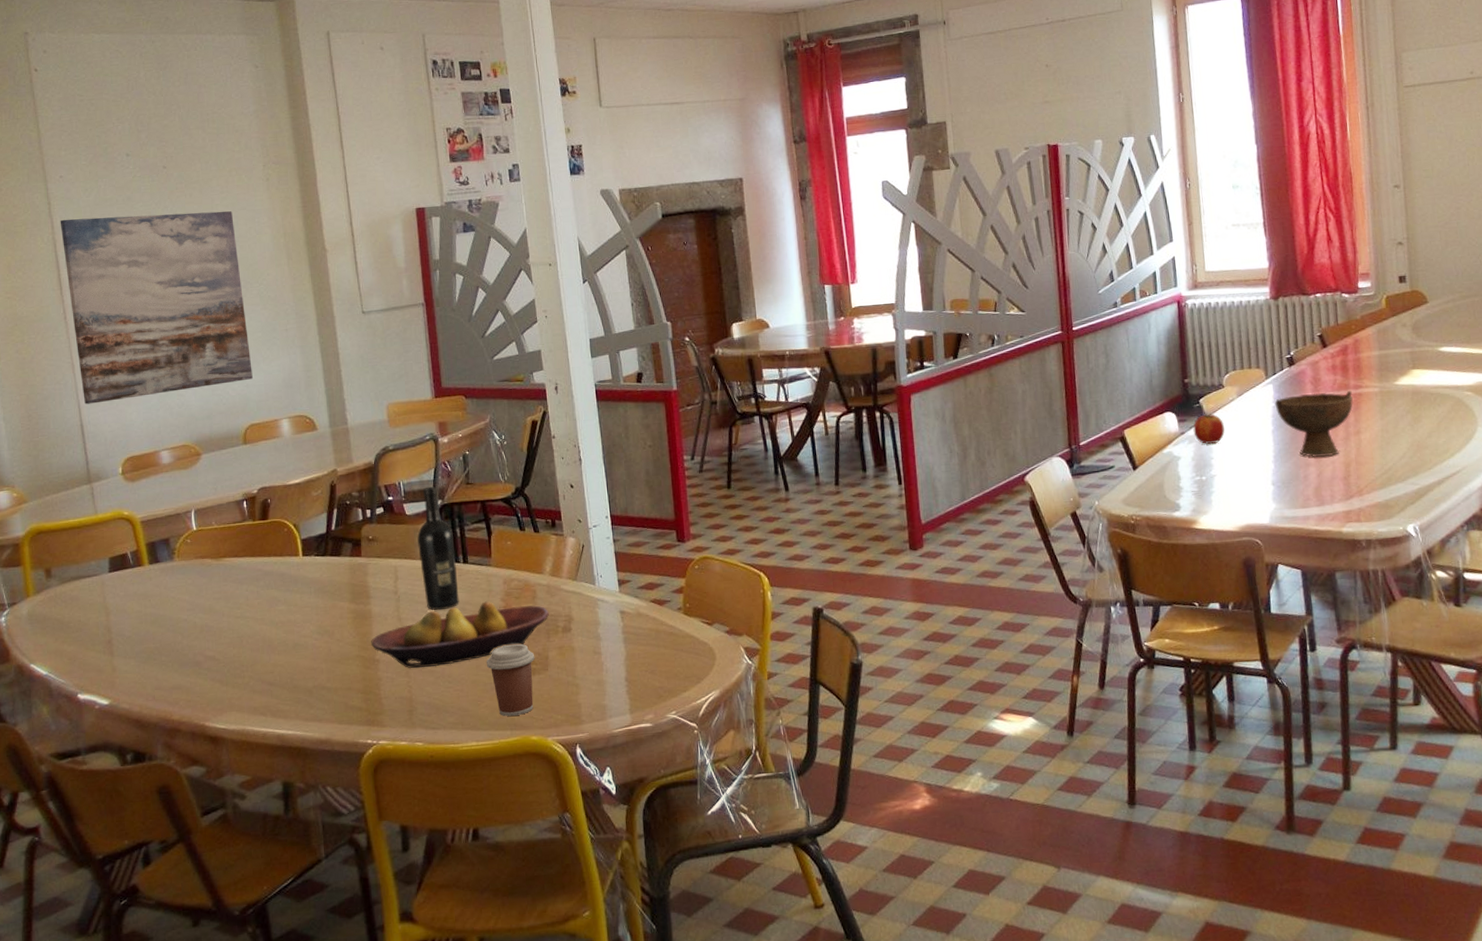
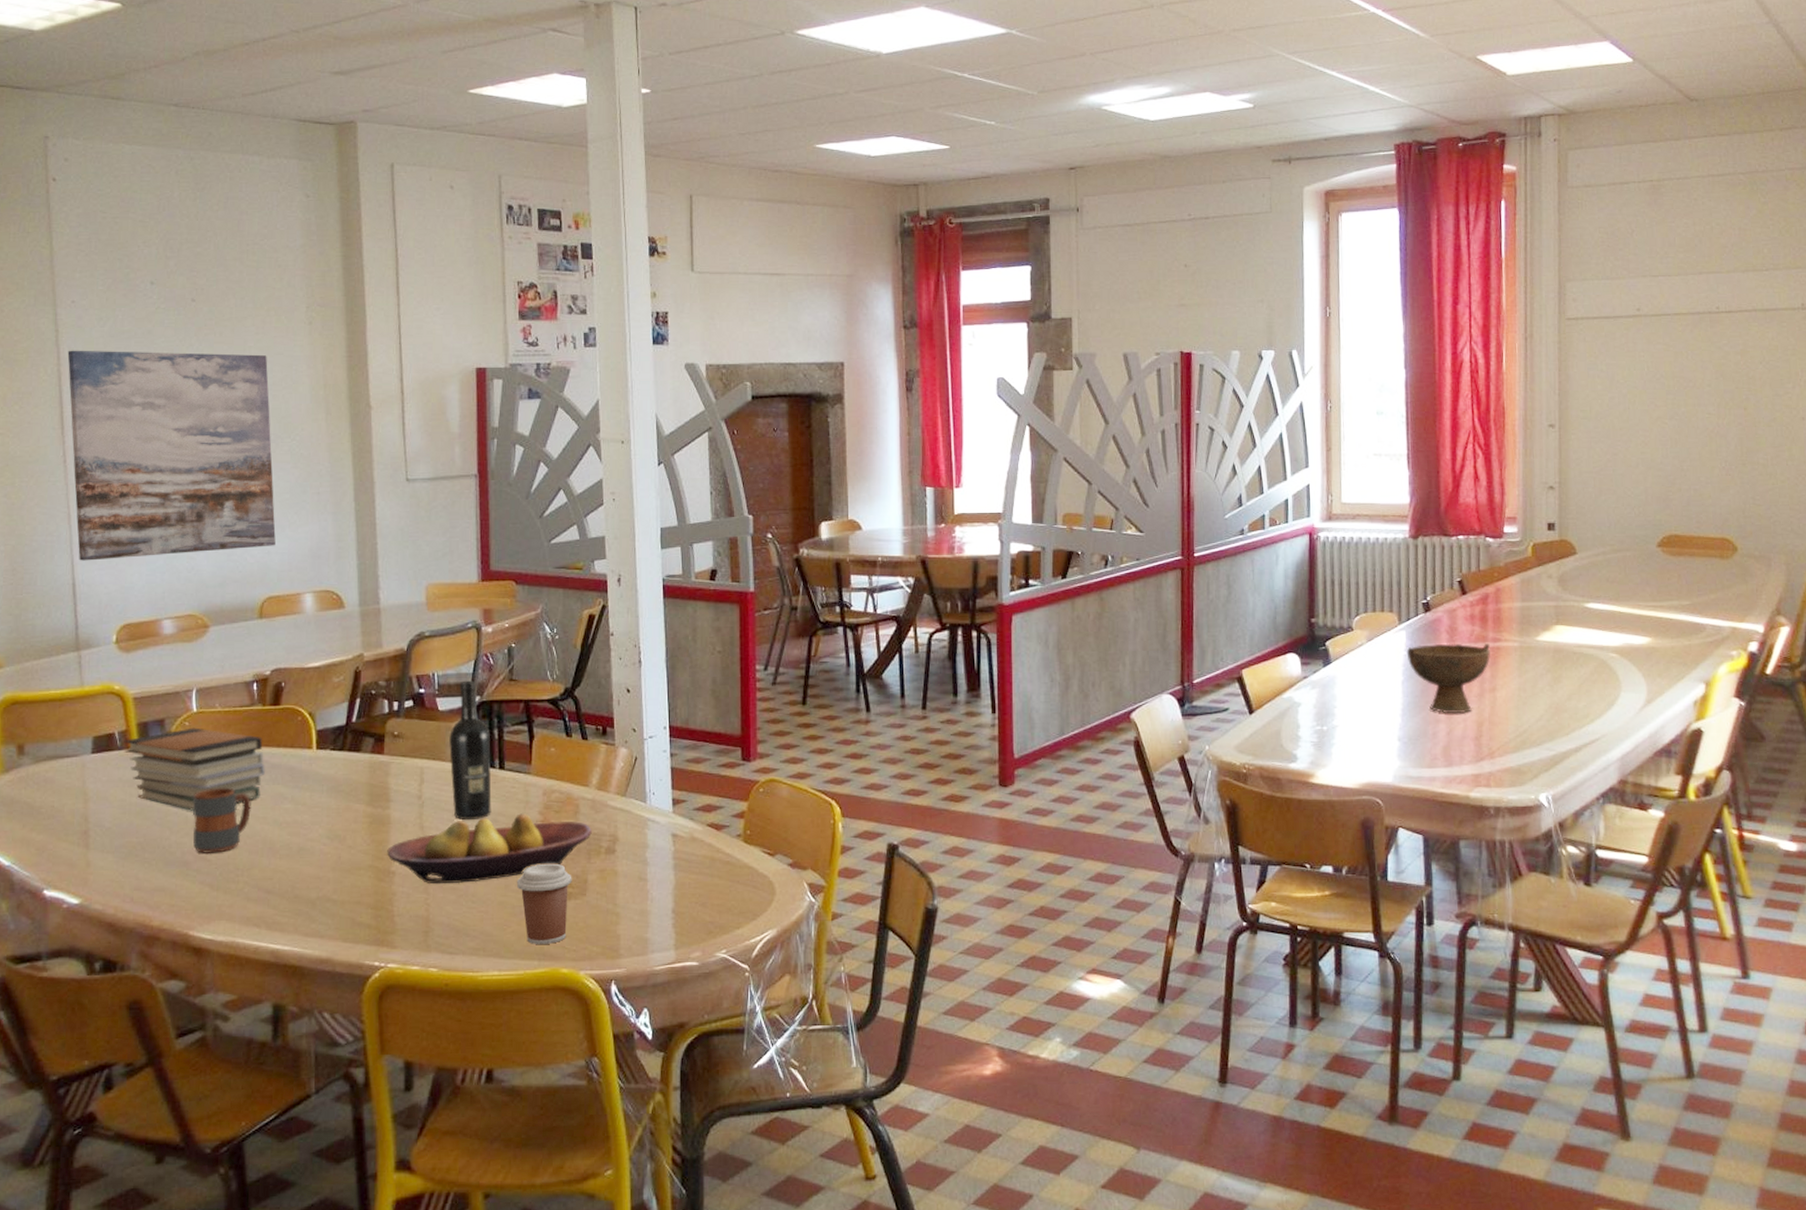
book stack: none [136,544,260,617] -> present [124,727,265,811]
mug: none [199,594,250,655] -> present [192,787,251,855]
apple: present [1193,412,1225,444] -> none [1317,656,1351,691]

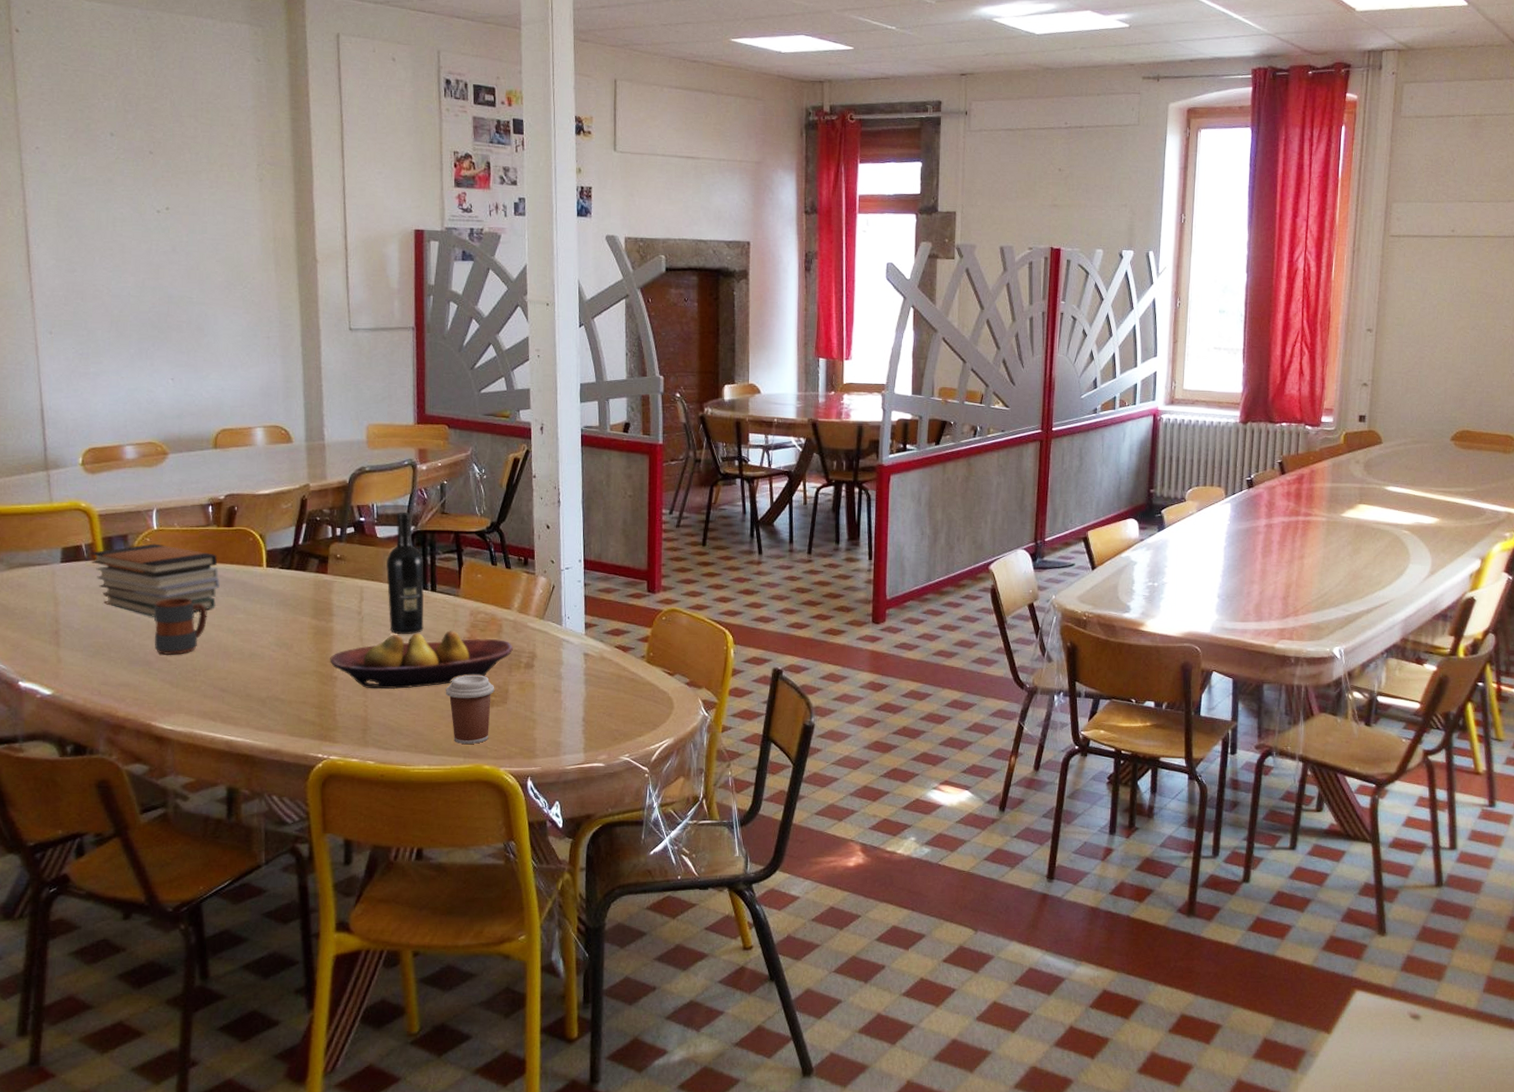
wall art: present [67,350,276,561] -> none [32,193,229,389]
bowl: present [1406,643,1490,714] -> none [1230,515,1302,577]

